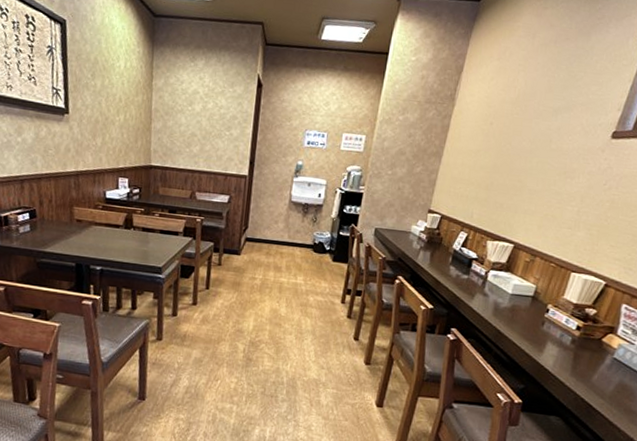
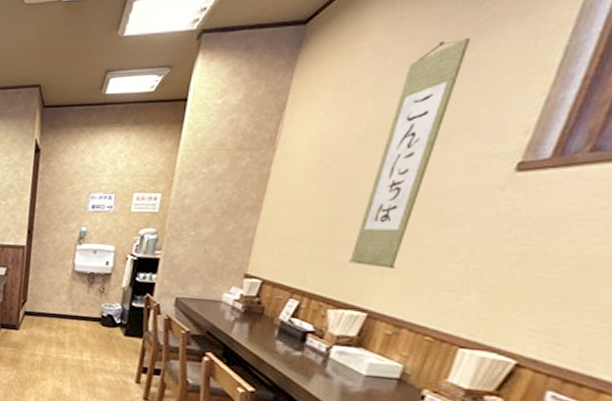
wall scroll: none [502,30,589,209] -> present [348,38,471,269]

